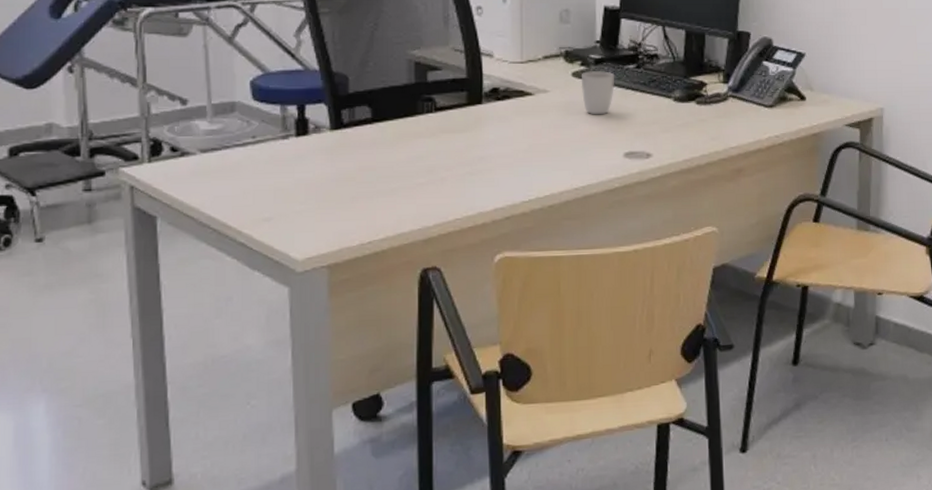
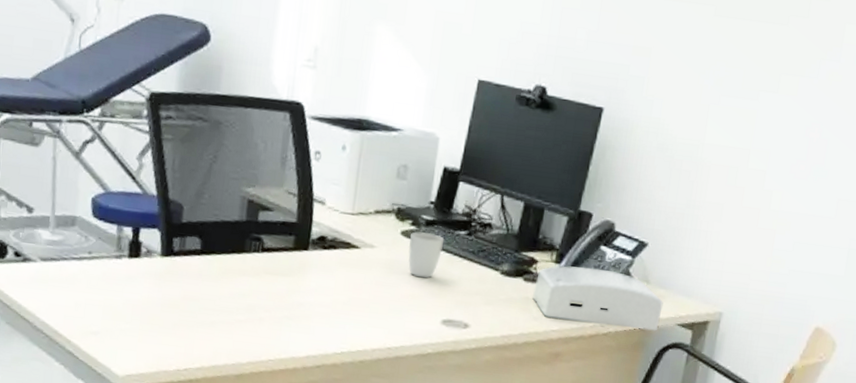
tissue dispenser: none [707,83,829,137] -> present [533,266,663,331]

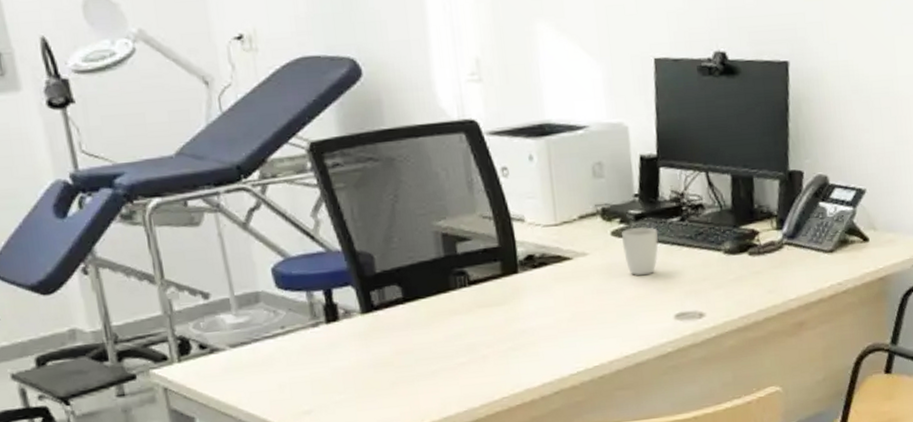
tissue dispenser: present [533,266,663,331] -> none [761,225,896,288]

